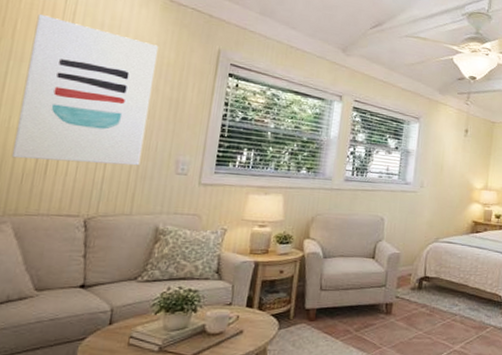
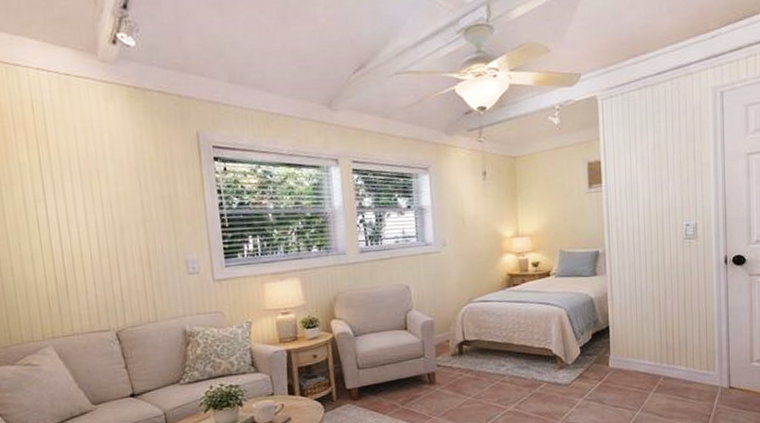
wall art: present [11,13,159,166] -> none [11,130,152,284]

